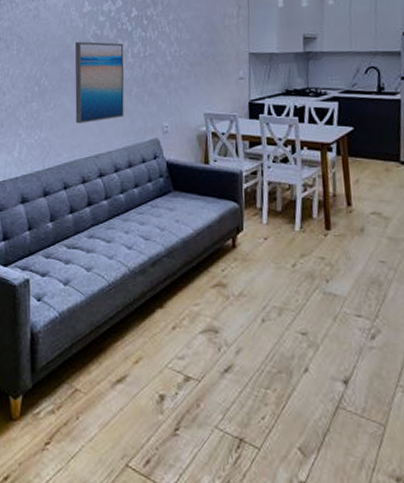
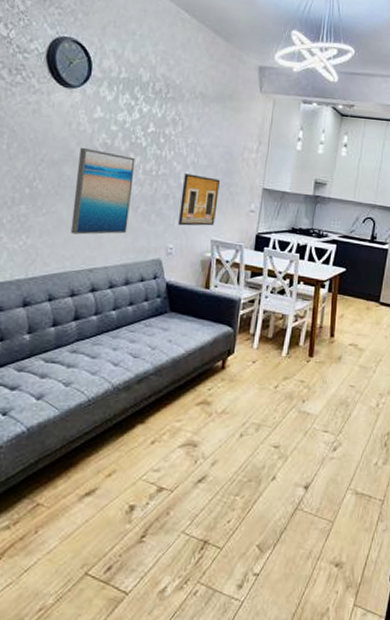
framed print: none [169,50,206,103] -> present [179,174,220,226]

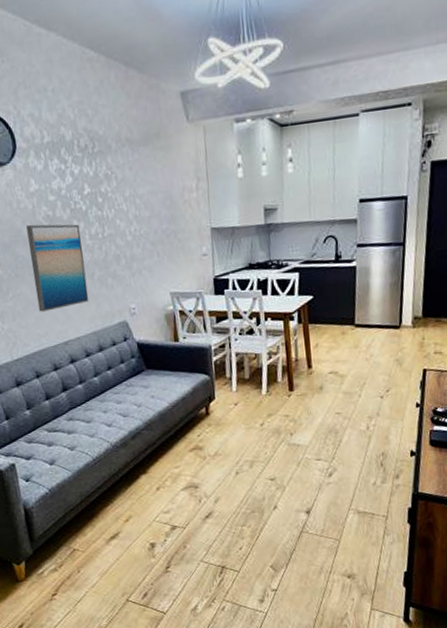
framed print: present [179,174,220,226] -> none [130,228,170,284]

